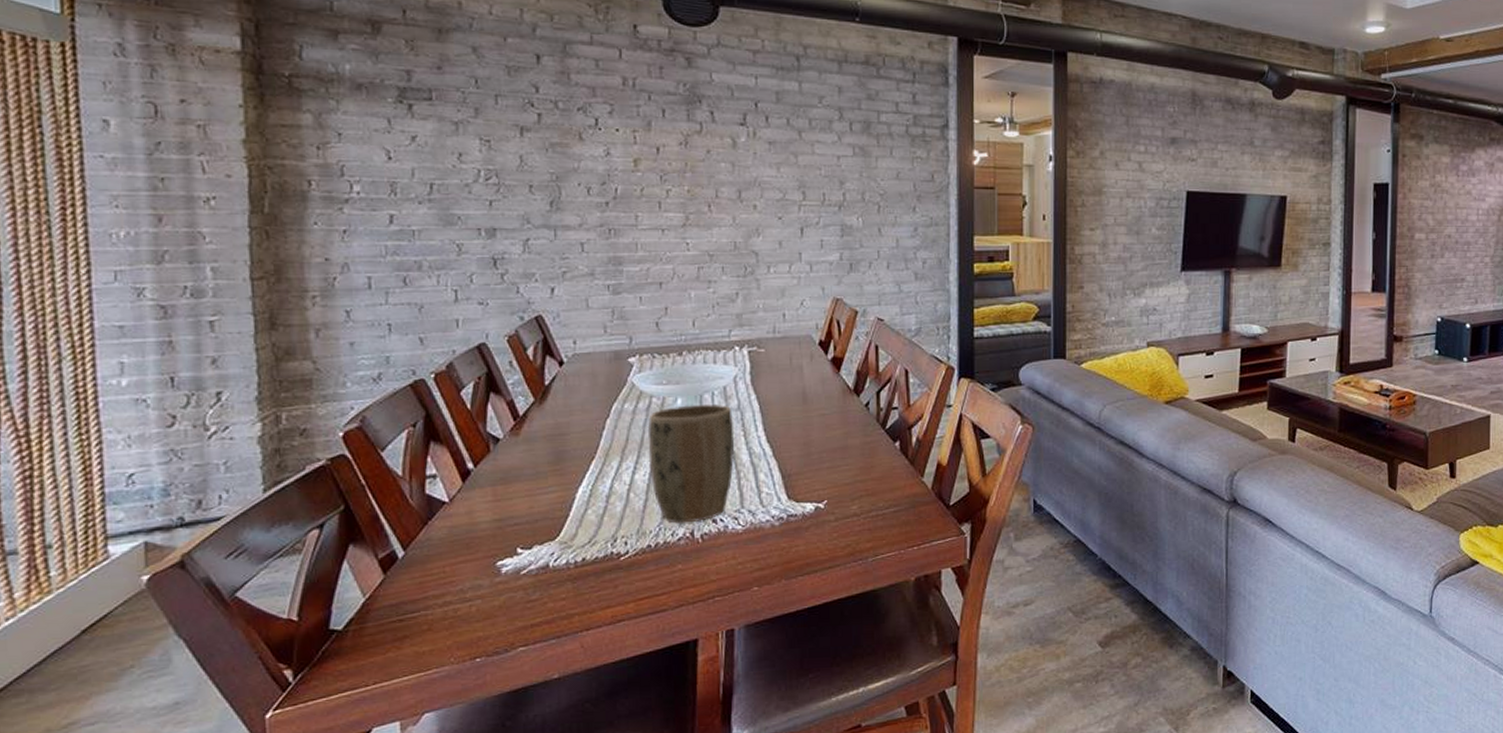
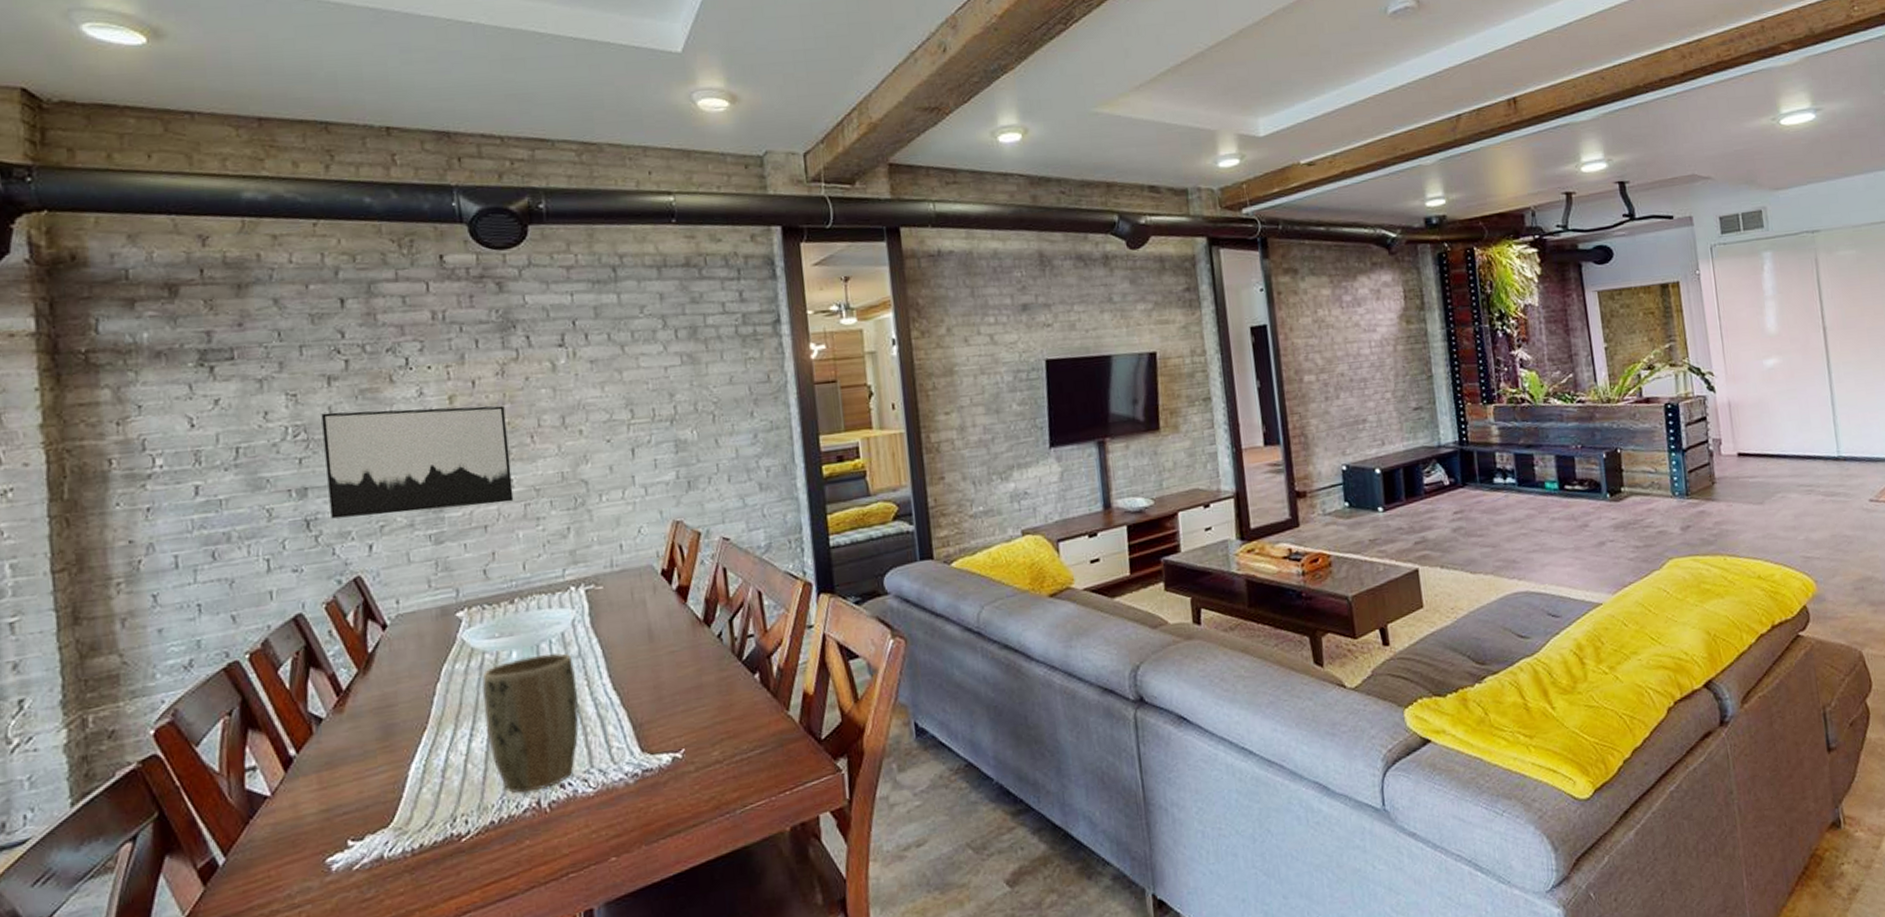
wall art: none [513,161,689,263] -> present [321,405,514,519]

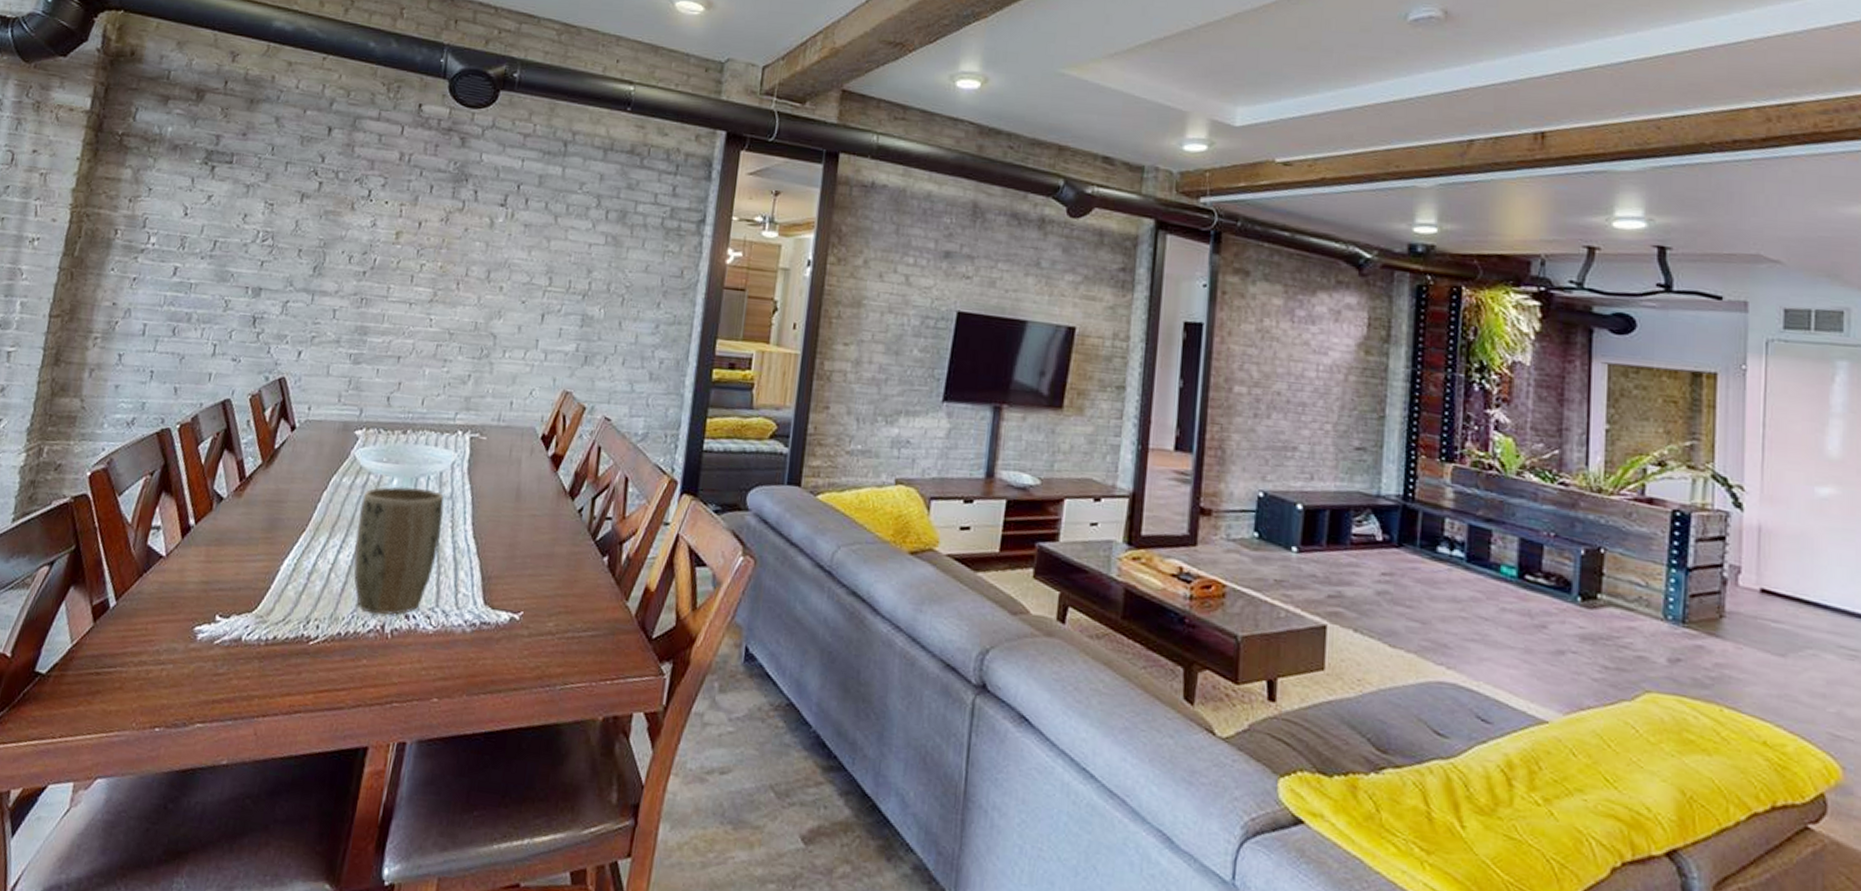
wall art: present [321,405,514,519] -> none [274,225,441,340]

